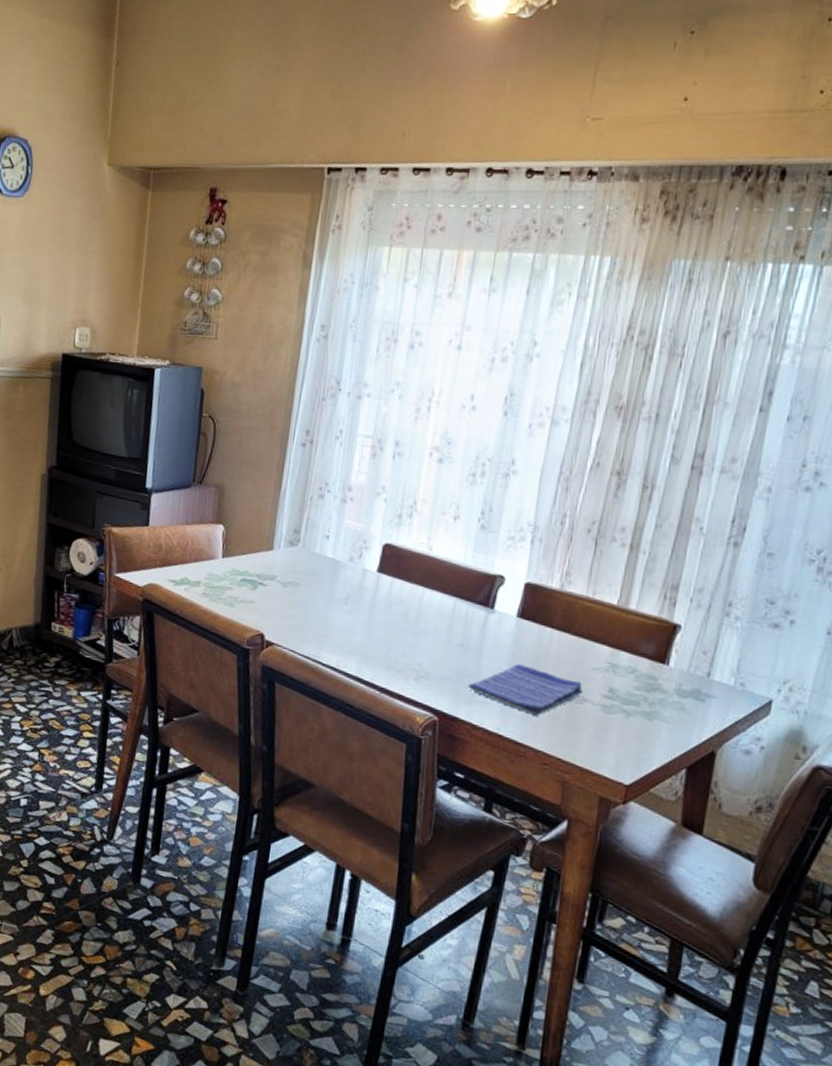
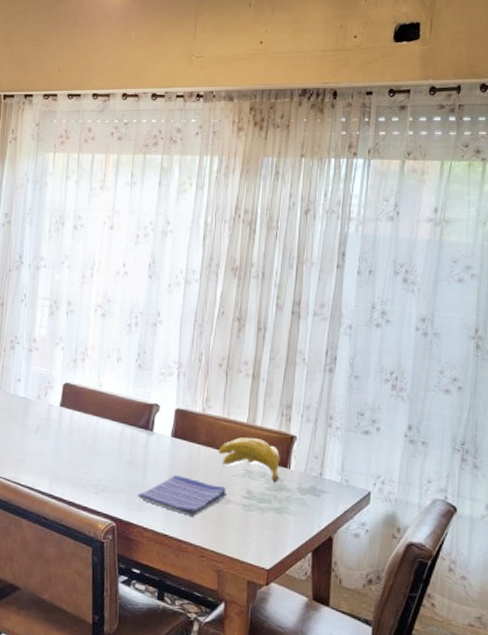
banana: none [576,623,657,681] -> present [218,437,280,482]

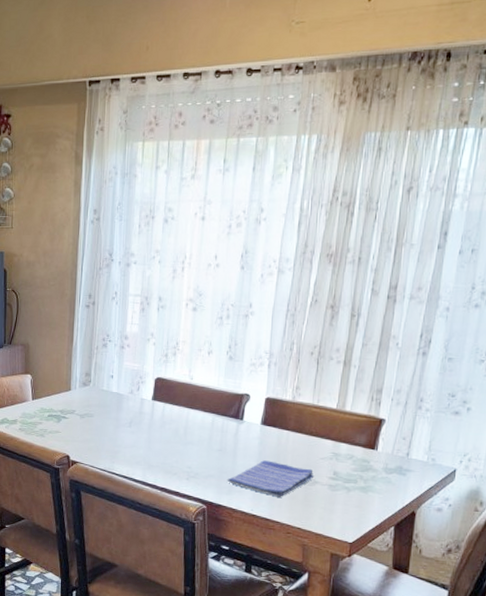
banana: present [218,437,280,482] -> none [307,422,368,464]

